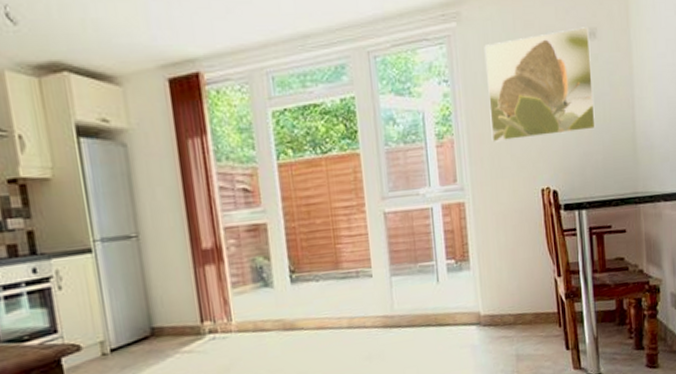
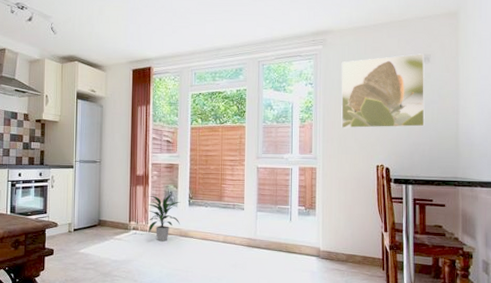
indoor plant: none [227,269,281,344] -> present [148,193,180,242]

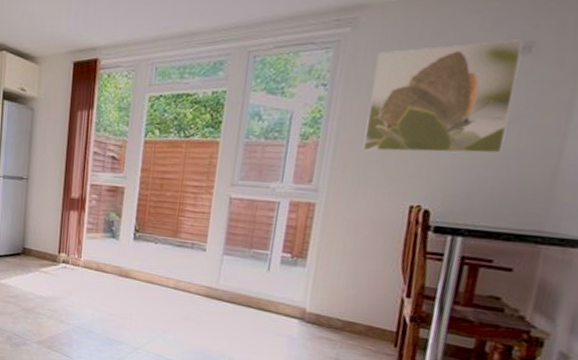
indoor plant: present [148,193,180,242] -> none [81,223,123,280]

